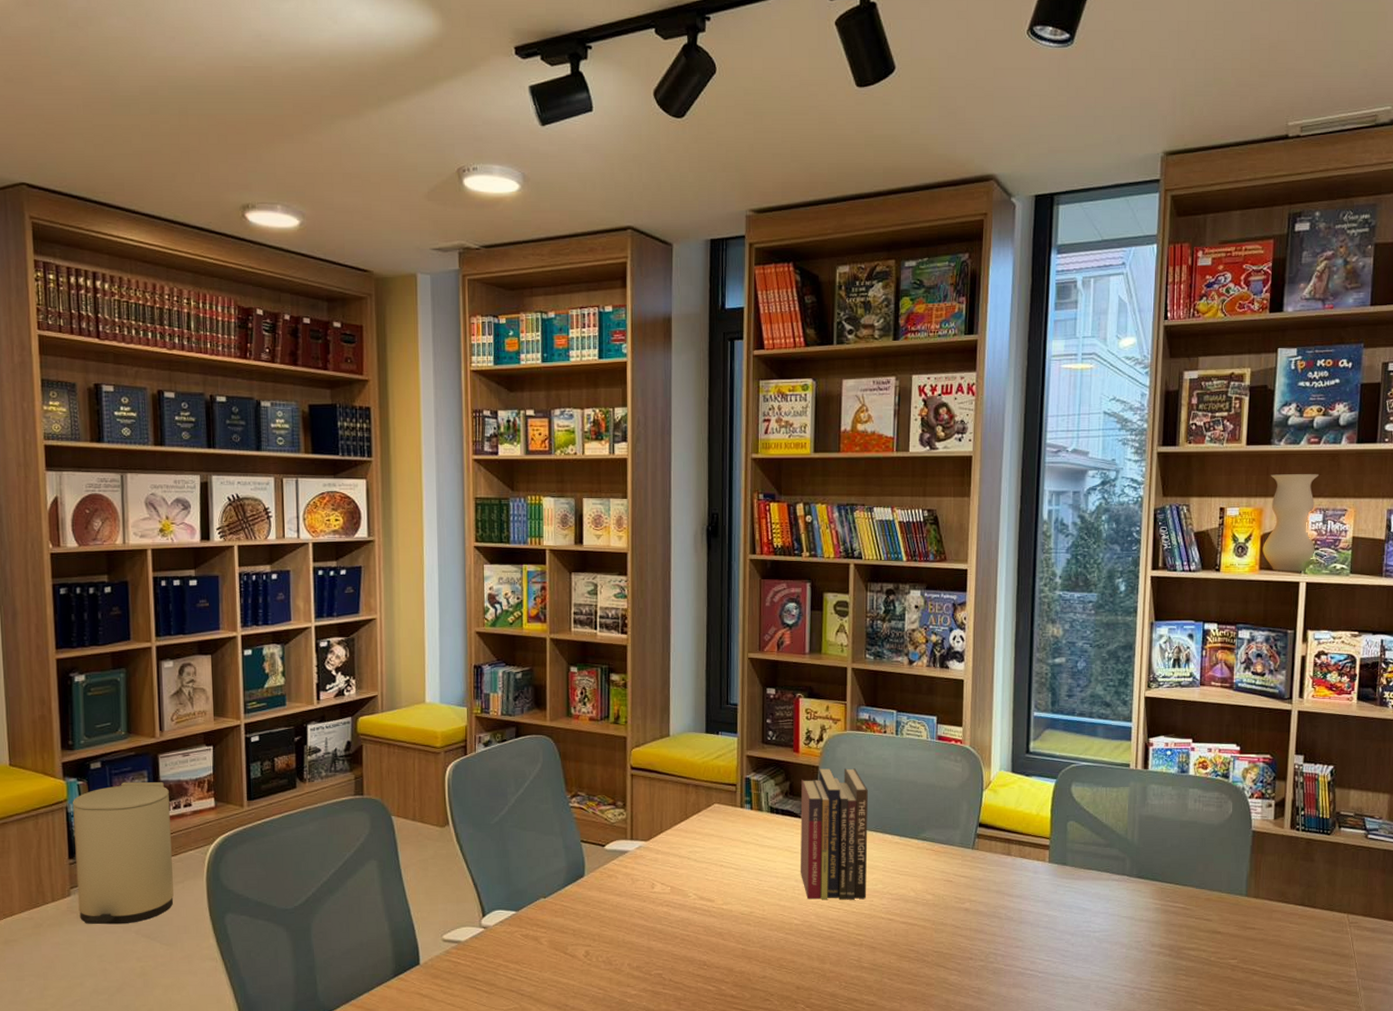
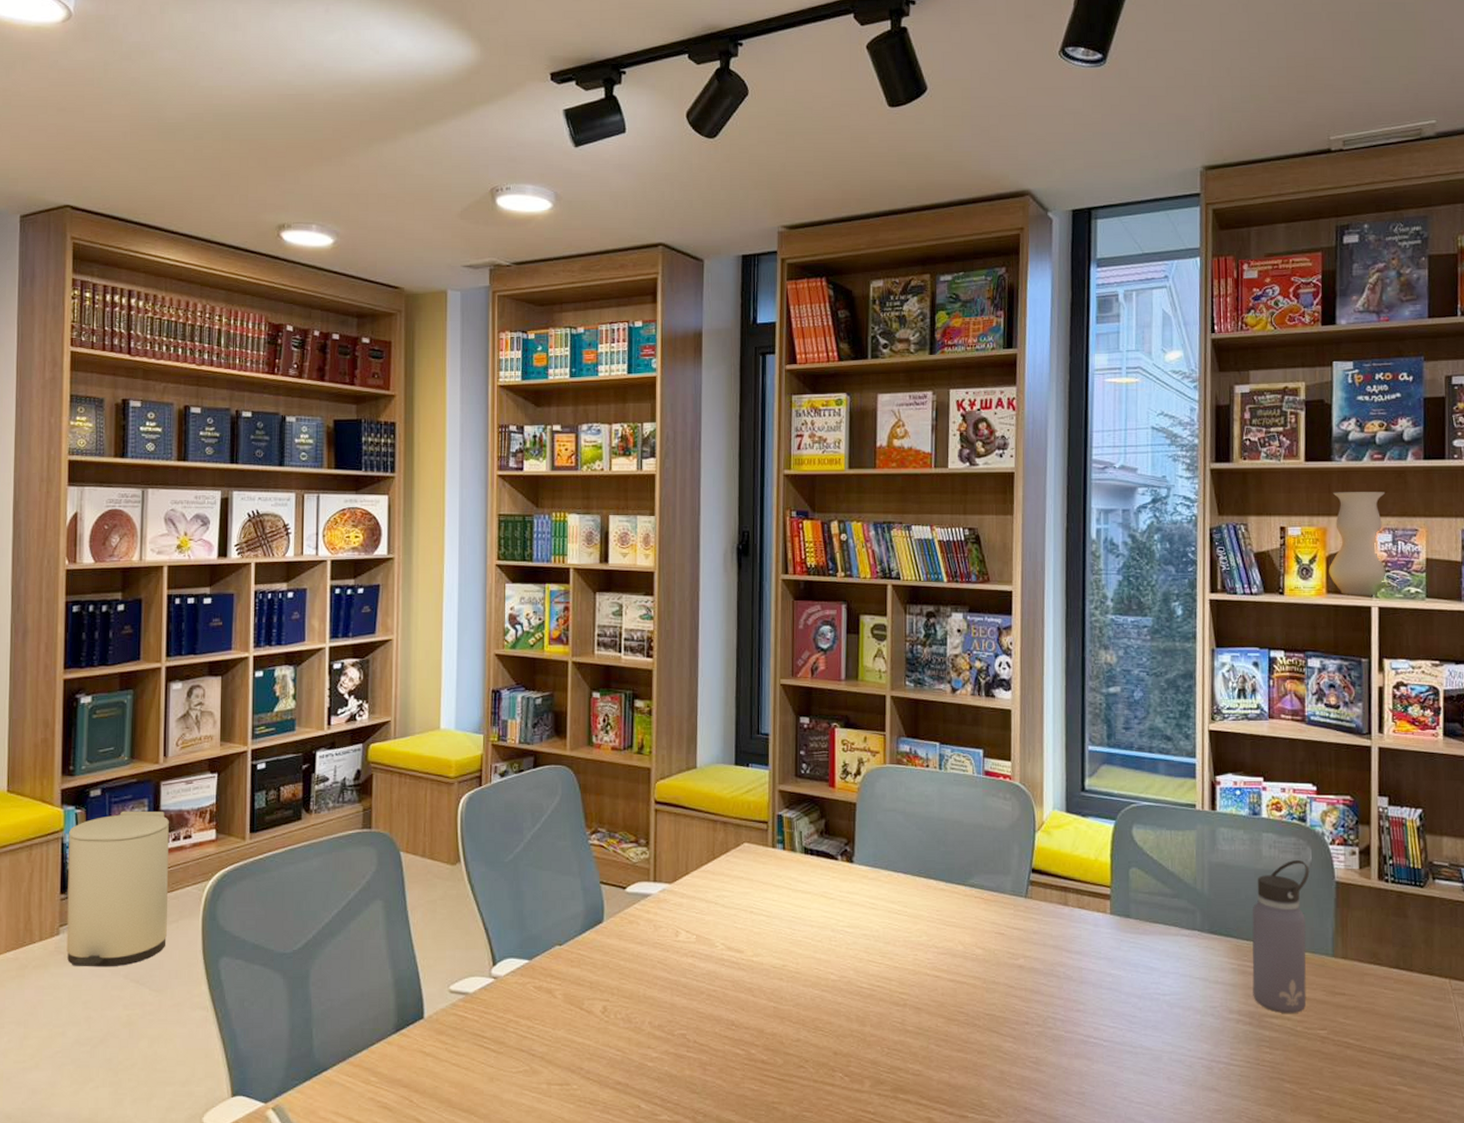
books: present [800,767,868,900] -> none [836,804,911,953]
water bottle: none [1173,812,1230,947] -> present [1252,860,1310,1014]

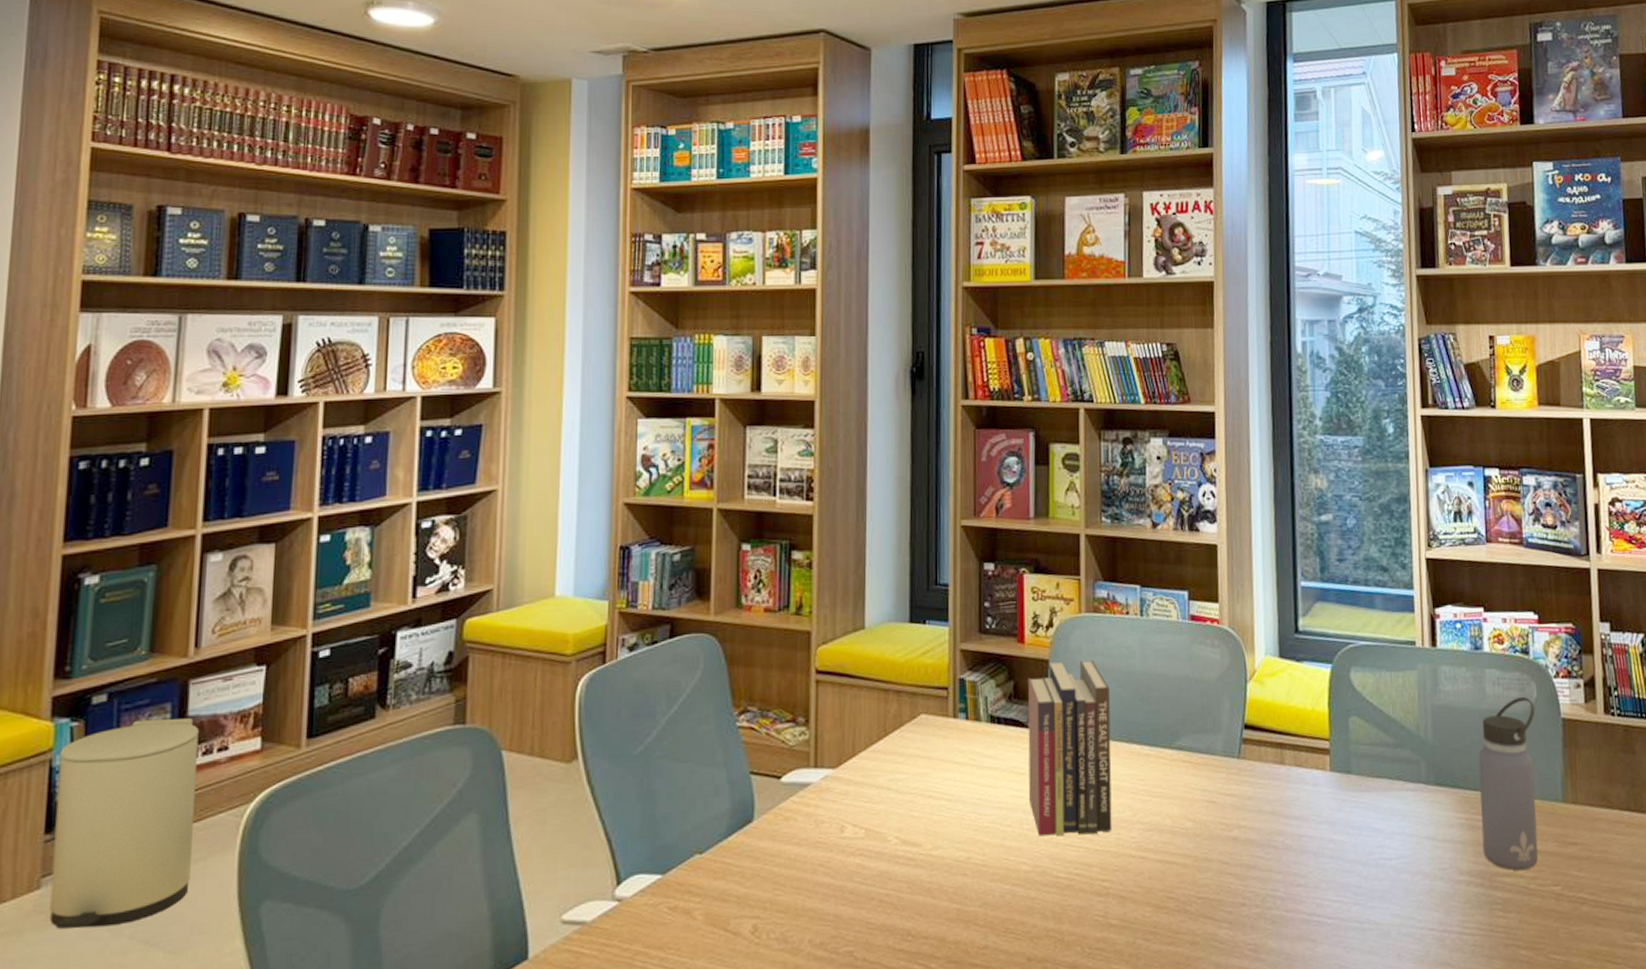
books: none [836,804,911,953] -> present [1028,660,1112,837]
vase: present [1329,492,1387,595] -> none [1539,297,1597,407]

